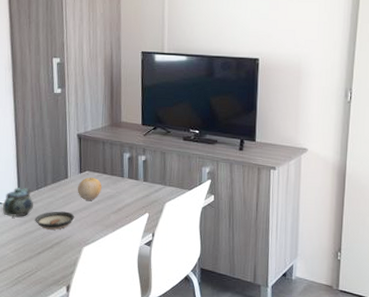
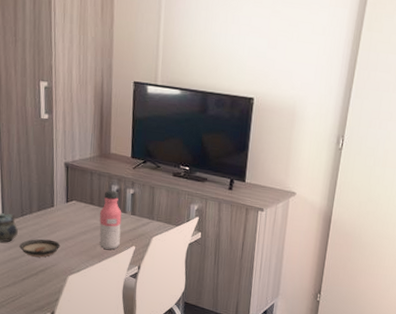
fruit: present [77,177,102,200] -> none [63,207,89,230]
water bottle: none [112,158,134,219] -> present [99,190,122,250]

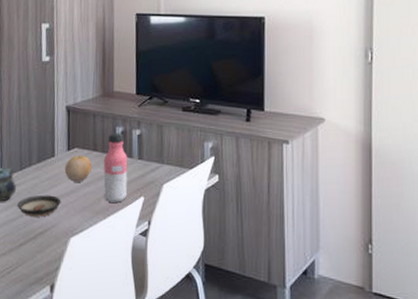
fruit: none [63,207,89,230] -> present [64,155,92,182]

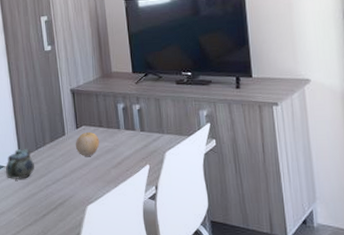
saucer: present [17,195,61,217] -> none [37,170,76,190]
water bottle: present [103,132,128,204] -> none [110,109,134,173]

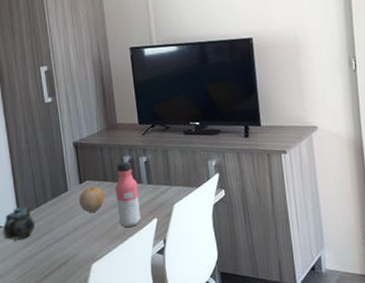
water bottle: none [110,109,134,173] -> present [115,161,142,228]

